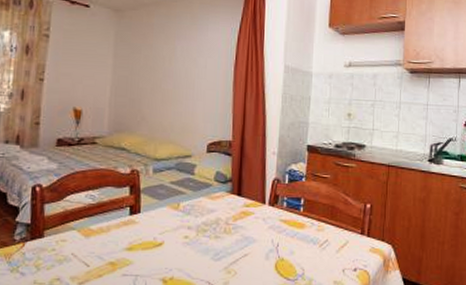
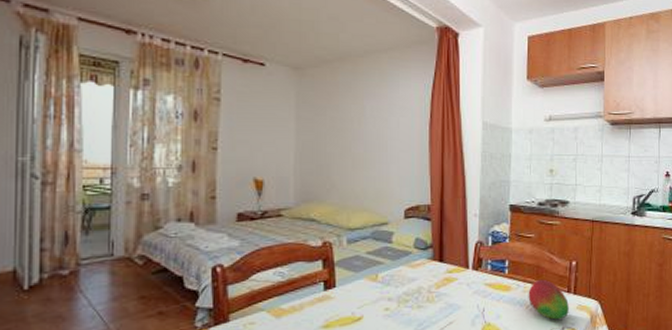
fruit: none [321,219,362,260] -> present [528,279,569,320]

